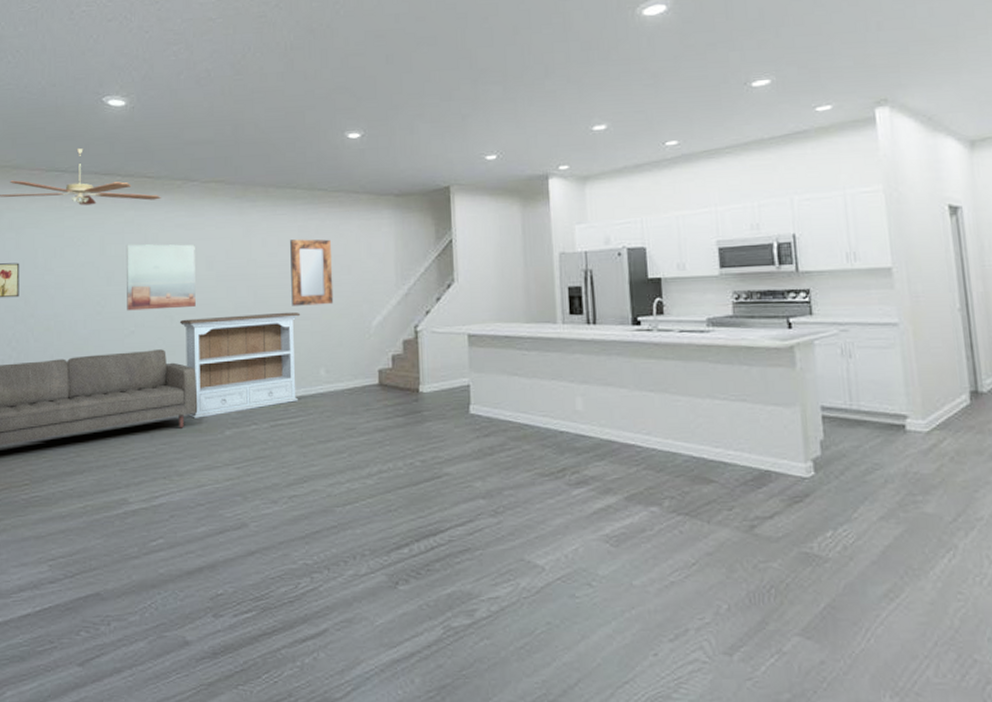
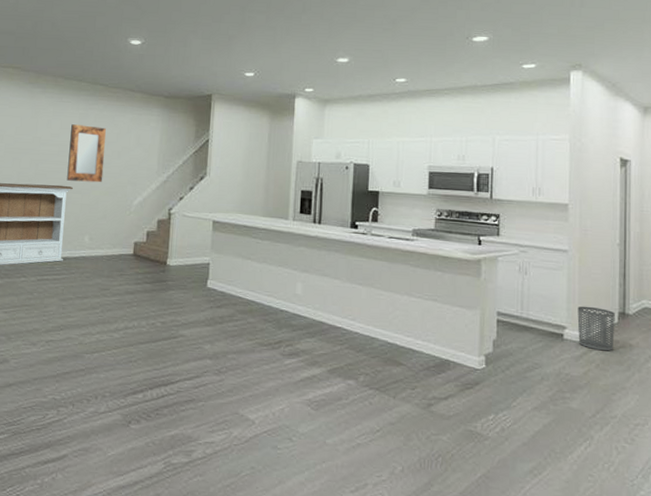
waste bin: none [918,388,969,440] -> present [577,306,615,351]

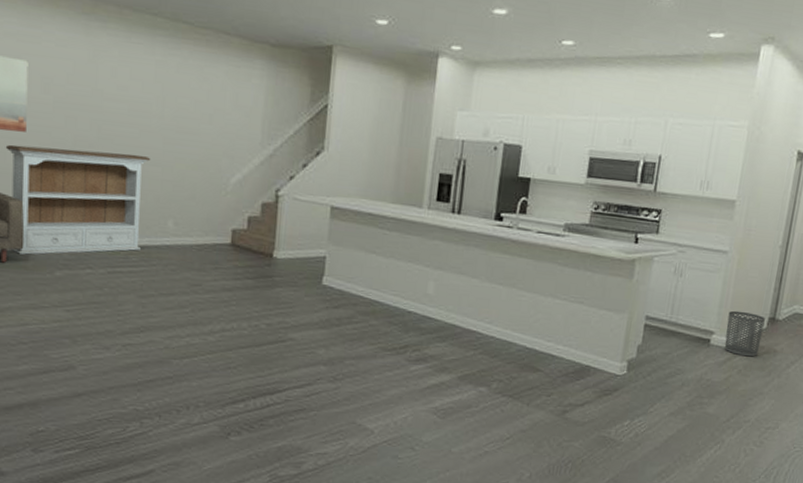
home mirror: present [67,124,106,183] -> none [141,74,193,154]

